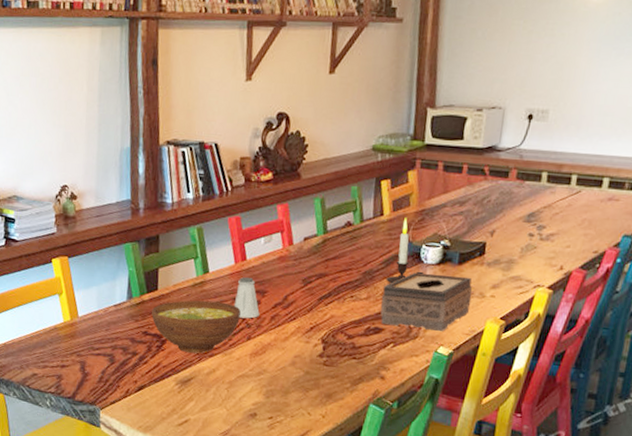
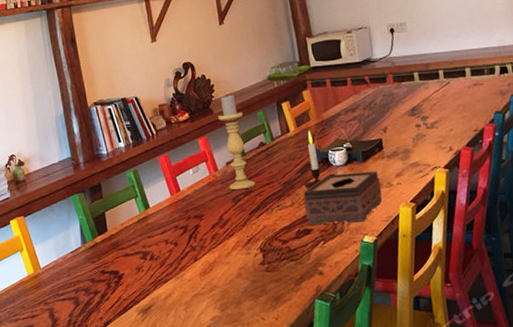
bowl: present [152,300,241,354] -> none [105,231,185,283]
saltshaker: present [233,277,260,319] -> none [176,205,201,243]
candle holder: none [301,158,335,271] -> present [218,94,255,191]

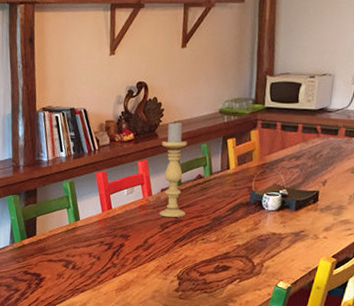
tissue box: present [303,170,382,226] -> none [228,217,307,269]
candle: present [304,130,336,188] -> none [232,171,266,227]

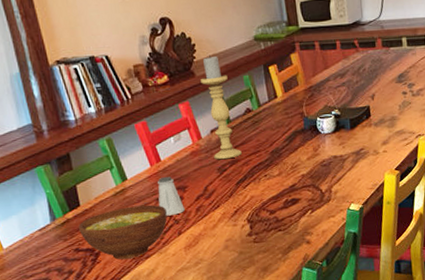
bowl: none [31,243,107,290] -> present [79,204,167,260]
saltshaker: none [101,223,124,259] -> present [156,176,185,216]

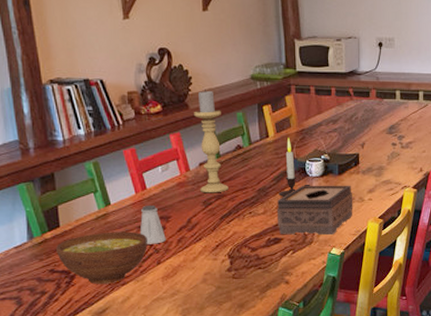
tissue box: none [291,138,369,195] -> present [276,185,353,236]
candle: none [292,96,324,157] -> present [279,138,311,197]

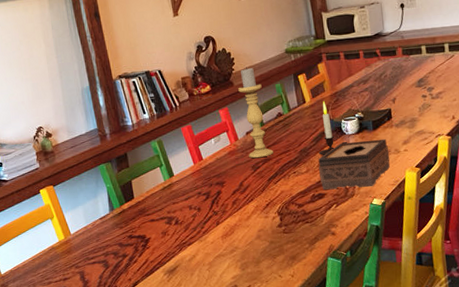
bowl: present [56,231,147,284] -> none [132,198,207,246]
saltshaker: present [139,204,166,244] -> none [199,173,222,208]

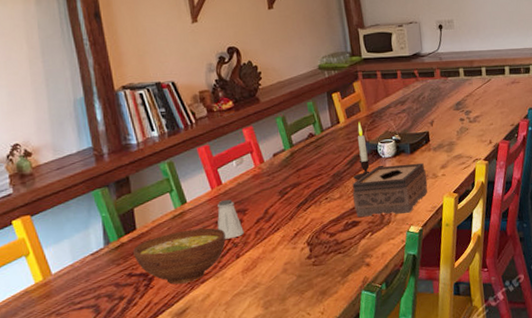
bowl: none [132,198,207,246] -> present [133,227,226,285]
saltshaker: none [199,173,222,208] -> present [216,199,244,239]
candle holder: present [238,67,273,159] -> none [265,82,303,183]

